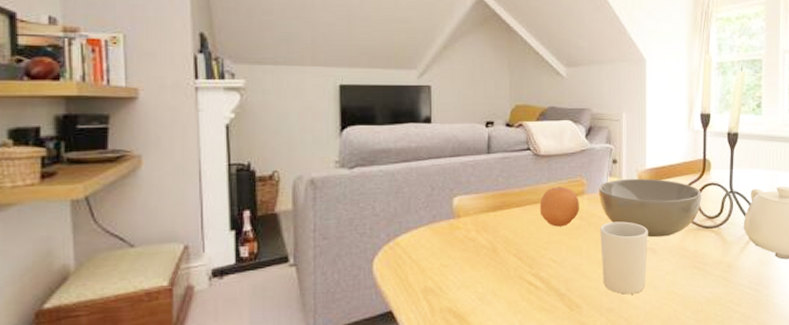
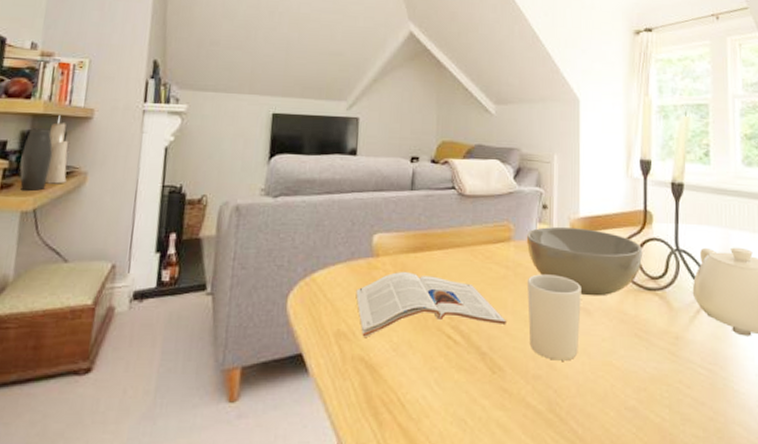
vase: none [60,112,98,178] -> present [20,128,53,191]
candle: none [90,97,118,170] -> present [46,115,68,184]
magazine: none [440,228,583,291] -> present [356,271,507,337]
fruit: present [539,186,579,227] -> none [462,230,505,275]

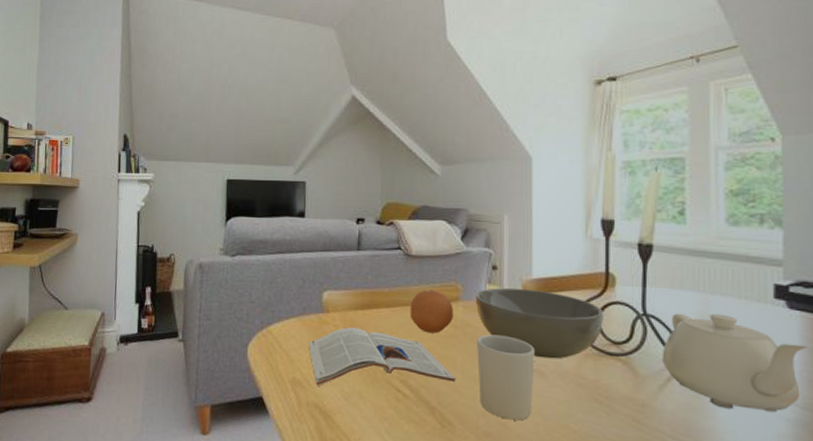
vase: present [20,128,53,191] -> none [27,197,50,250]
candle: present [46,115,68,184] -> none [46,186,62,244]
fruit: none [462,230,505,275] -> present [410,290,453,334]

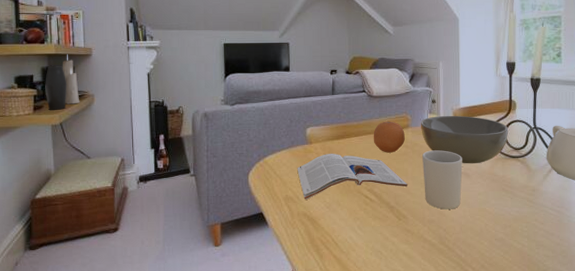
vase: none [27,197,50,250] -> present [45,65,67,110]
candle: none [46,186,62,244] -> present [63,54,80,104]

